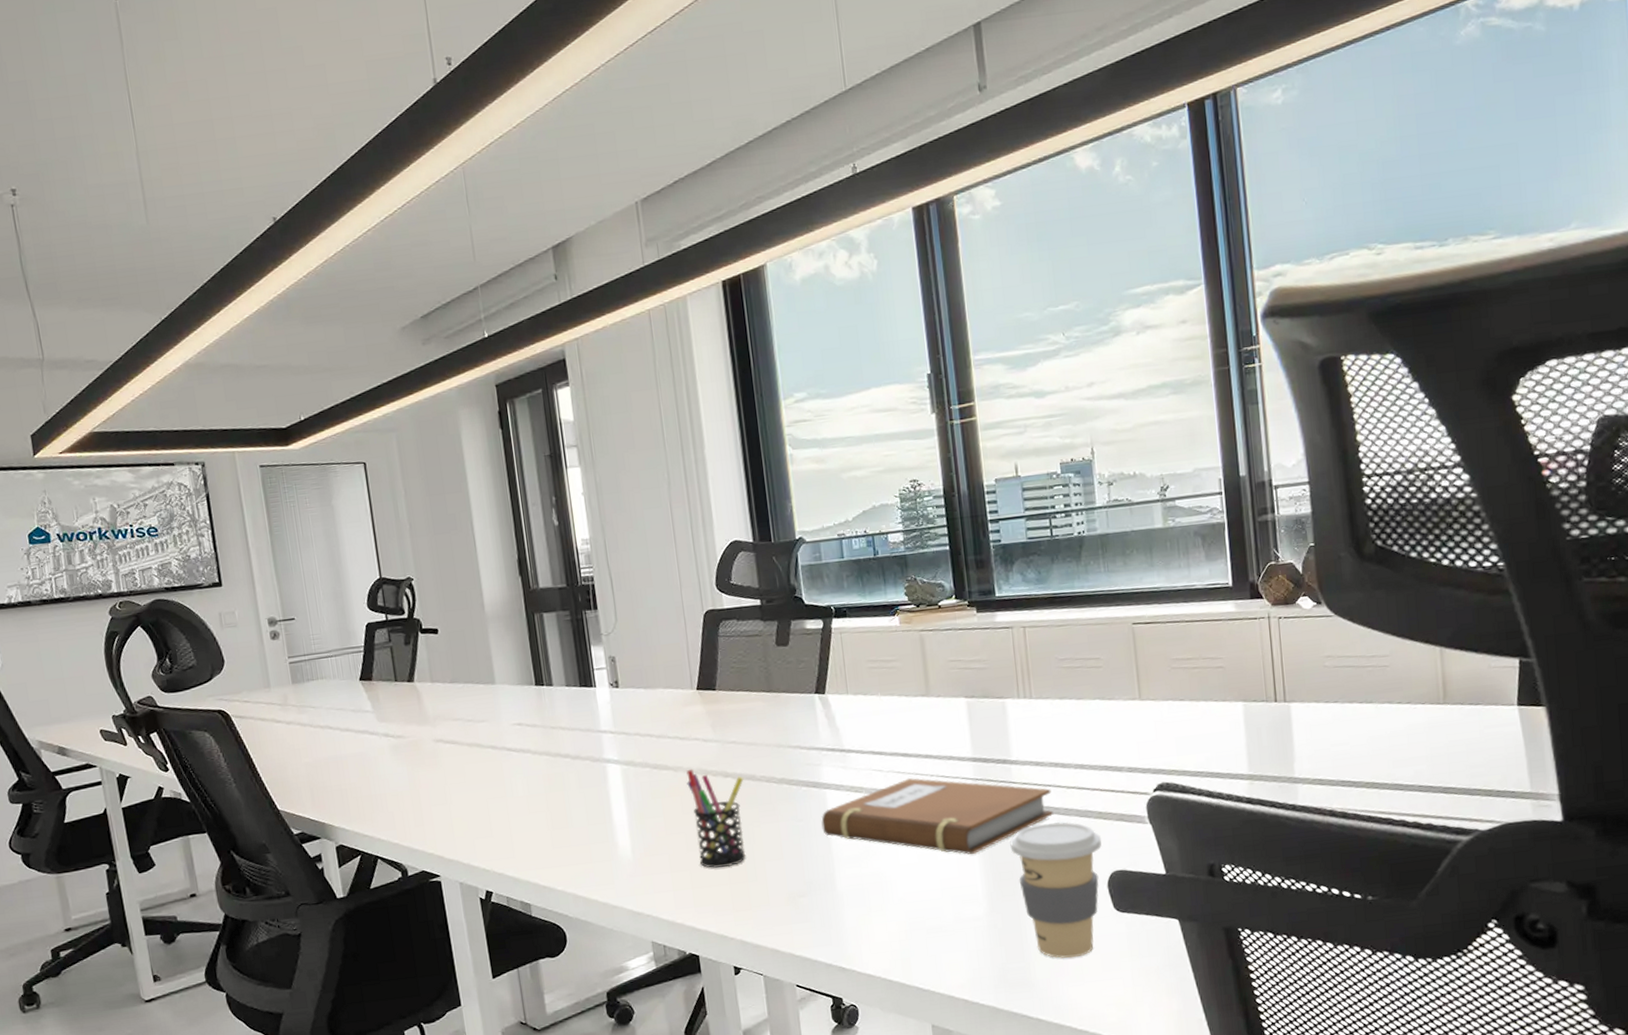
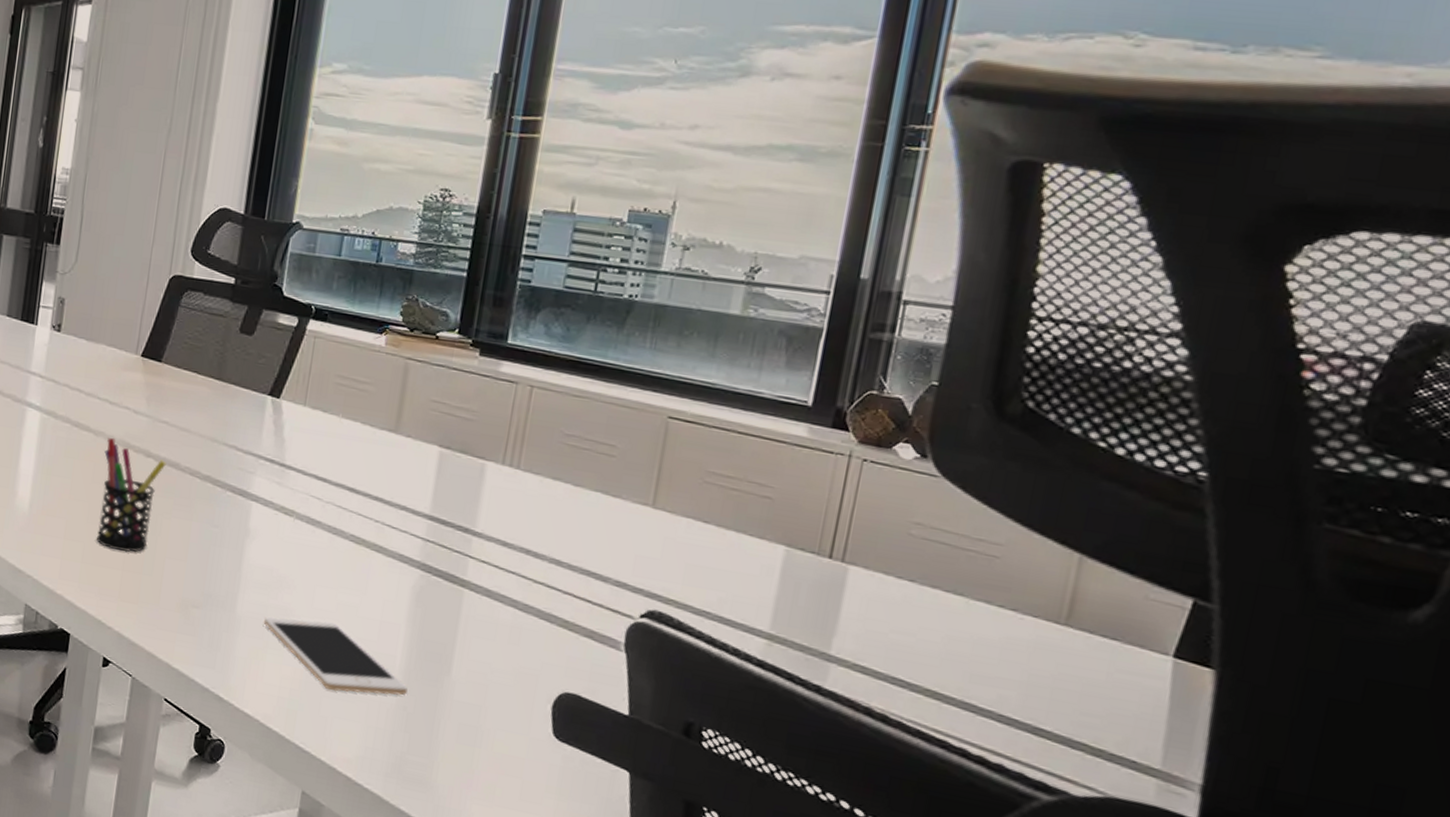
notebook: present [821,777,1054,855] -> none [237,515,514,622]
cell phone: none [861,873,994,931] -> present [263,617,408,696]
coffee cup: present [1010,821,1102,959] -> none [445,610,560,775]

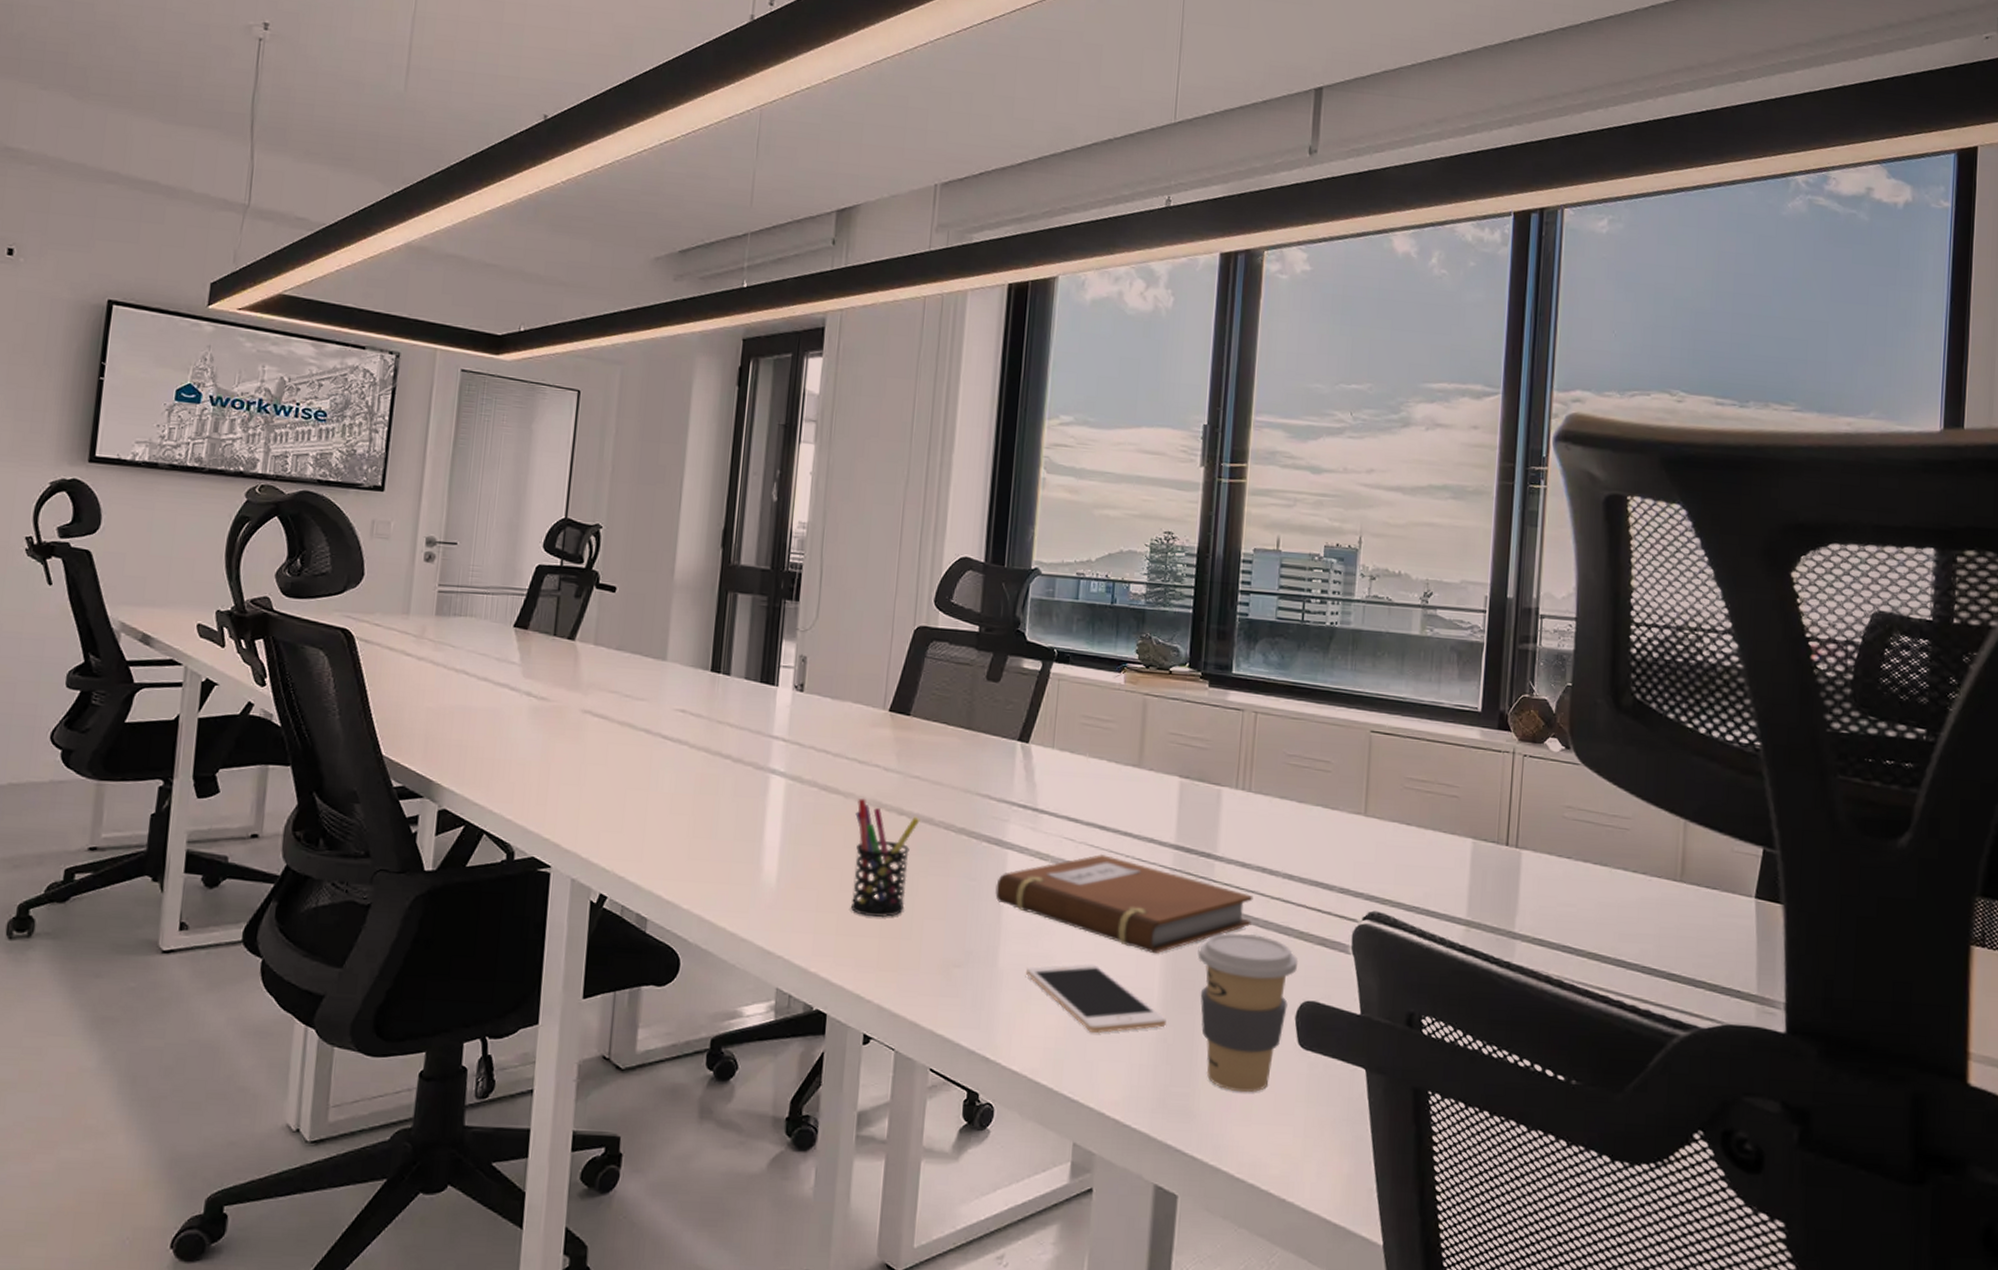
notebook: none [237,515,514,622] -> present [995,853,1253,953]
coffee cup: none [445,610,560,775] -> present [1197,932,1299,1093]

